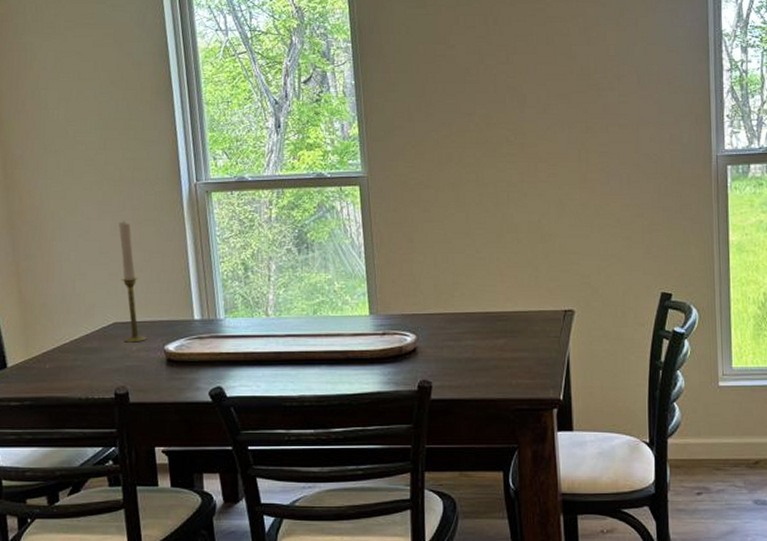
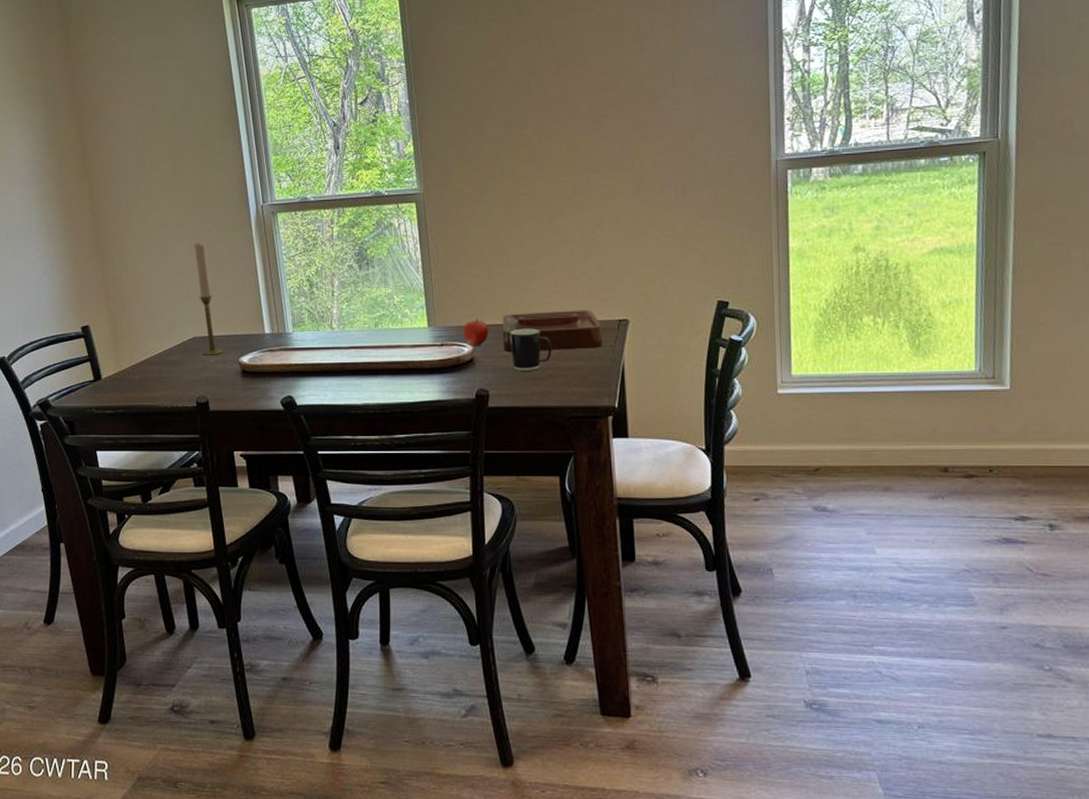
fruit: none [405,307,433,336] -> present [463,319,489,347]
decorative tray: none [446,299,548,341] -> present [502,310,603,351]
mug: none [453,318,497,362] -> present [509,328,552,371]

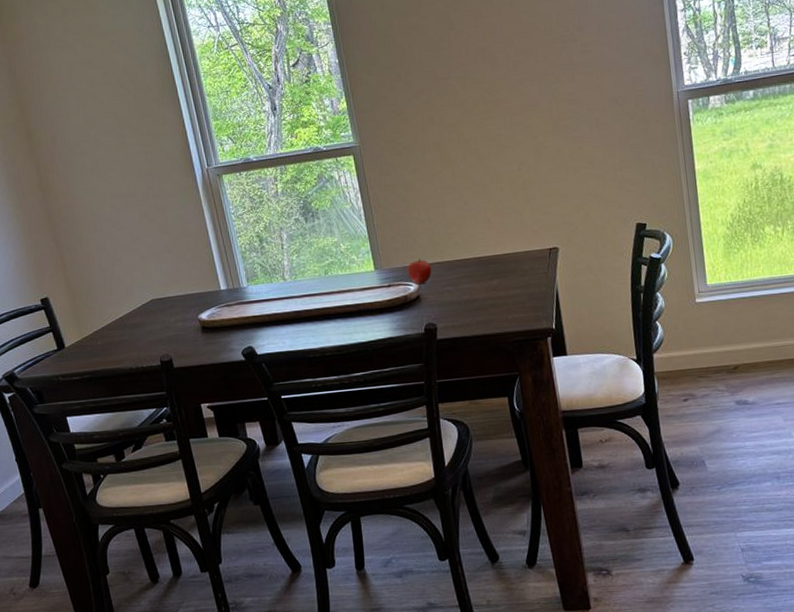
candlestick: present [194,243,223,355] -> none [145,209,181,316]
decorative tray: present [502,310,603,351] -> none [443,241,537,287]
mug: present [509,328,552,371] -> none [450,263,491,303]

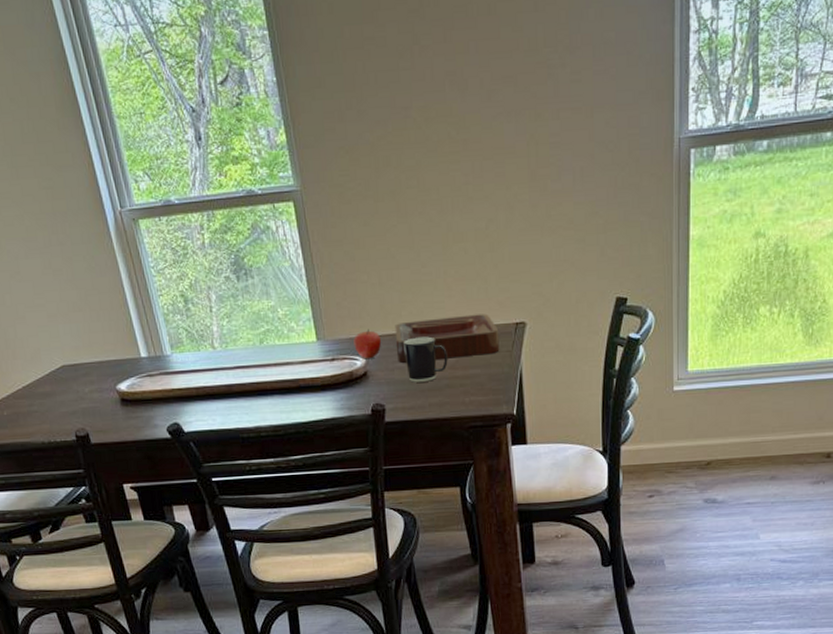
decorative tray: none [443,241,537,287] -> present [394,314,500,363]
mug: none [450,263,491,303] -> present [402,336,448,382]

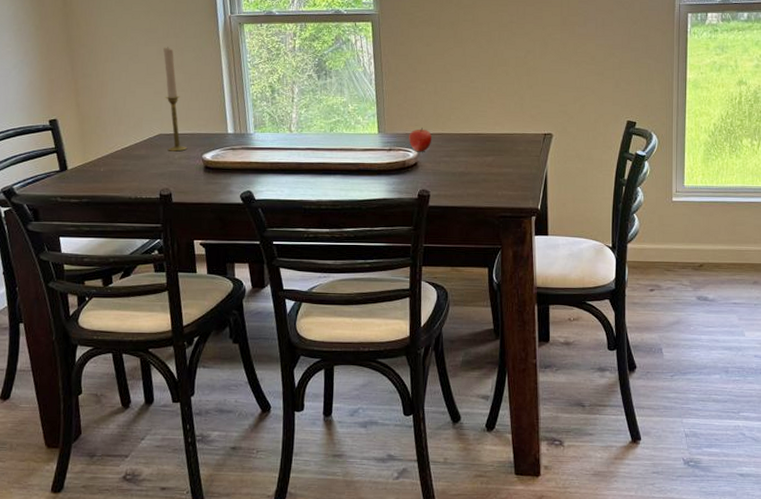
candlestick: none [48,258,97,385] -> present [163,47,187,152]
decorative tray: present [394,314,500,363] -> none [444,123,530,158]
mug: present [402,336,448,382] -> none [449,138,486,175]

